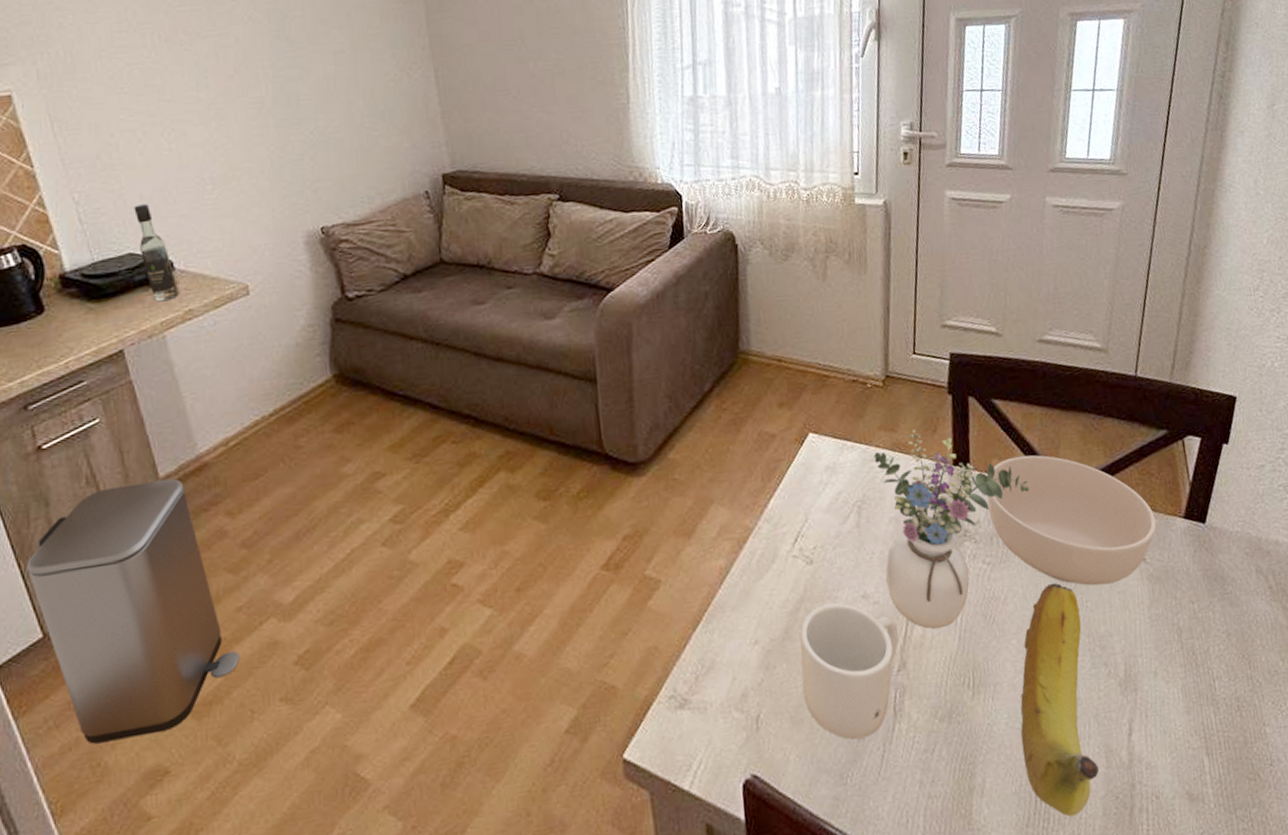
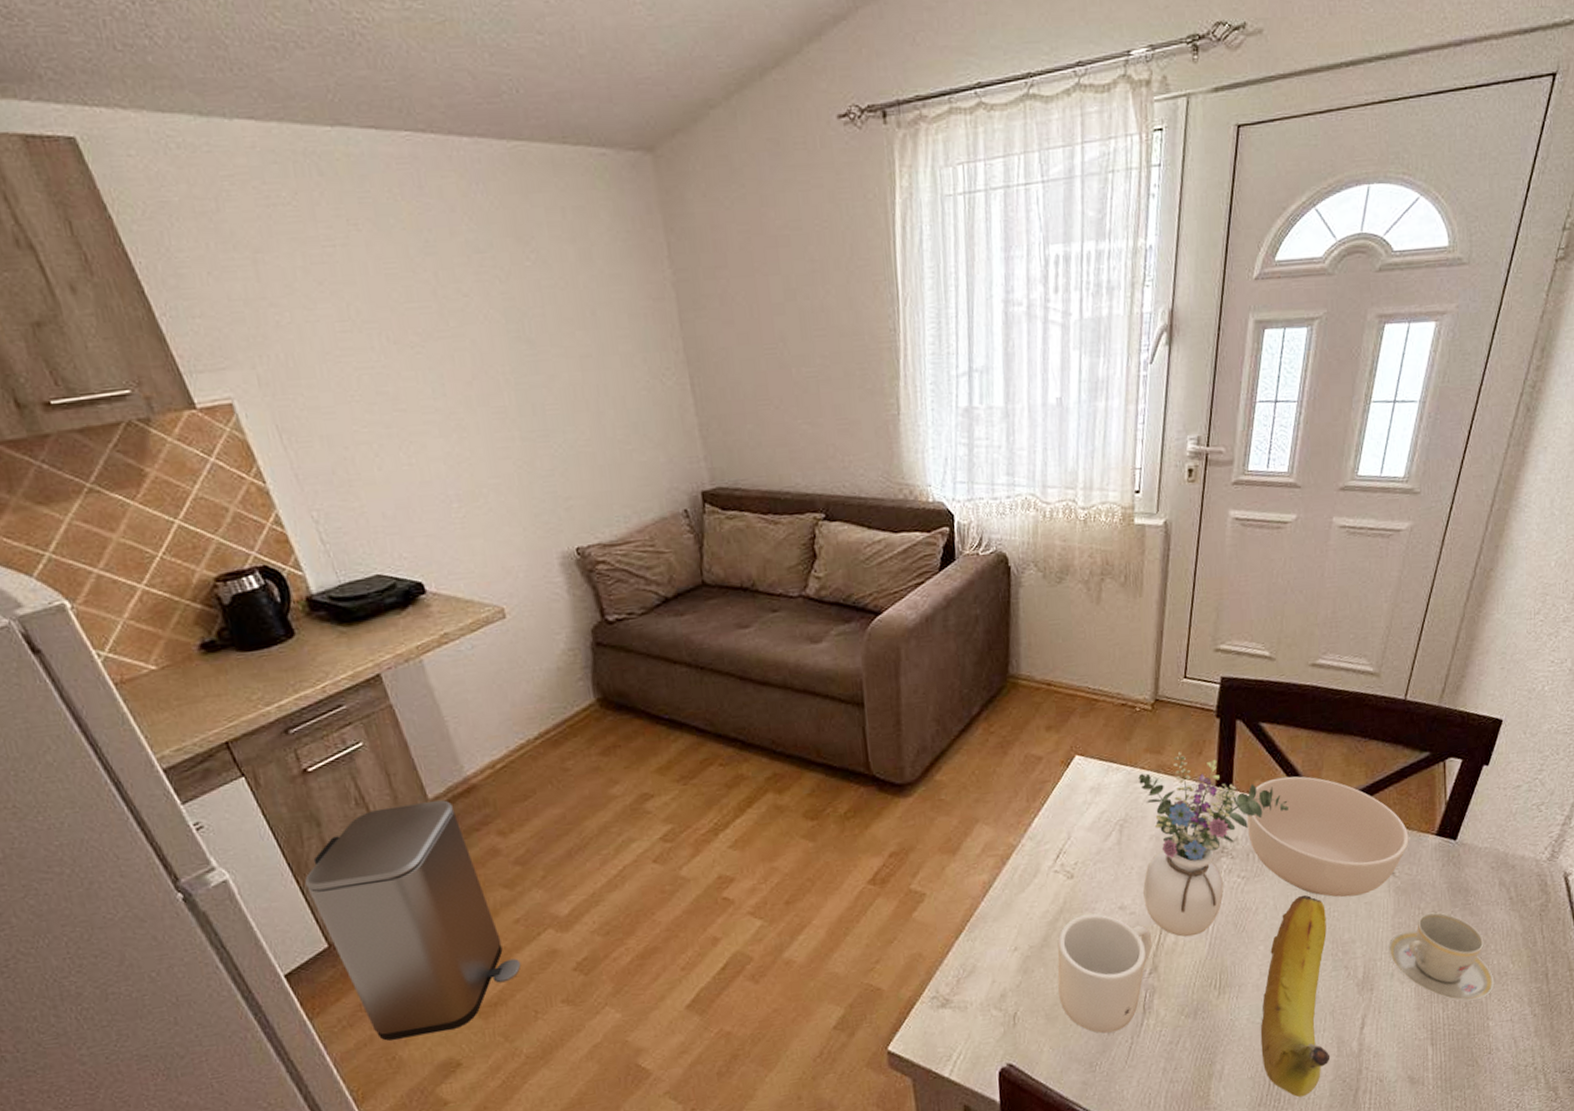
bottle: present [134,204,180,302] -> none [377,523,434,626]
teacup: none [1148,602,1267,704] -> present [1388,912,1495,1001]

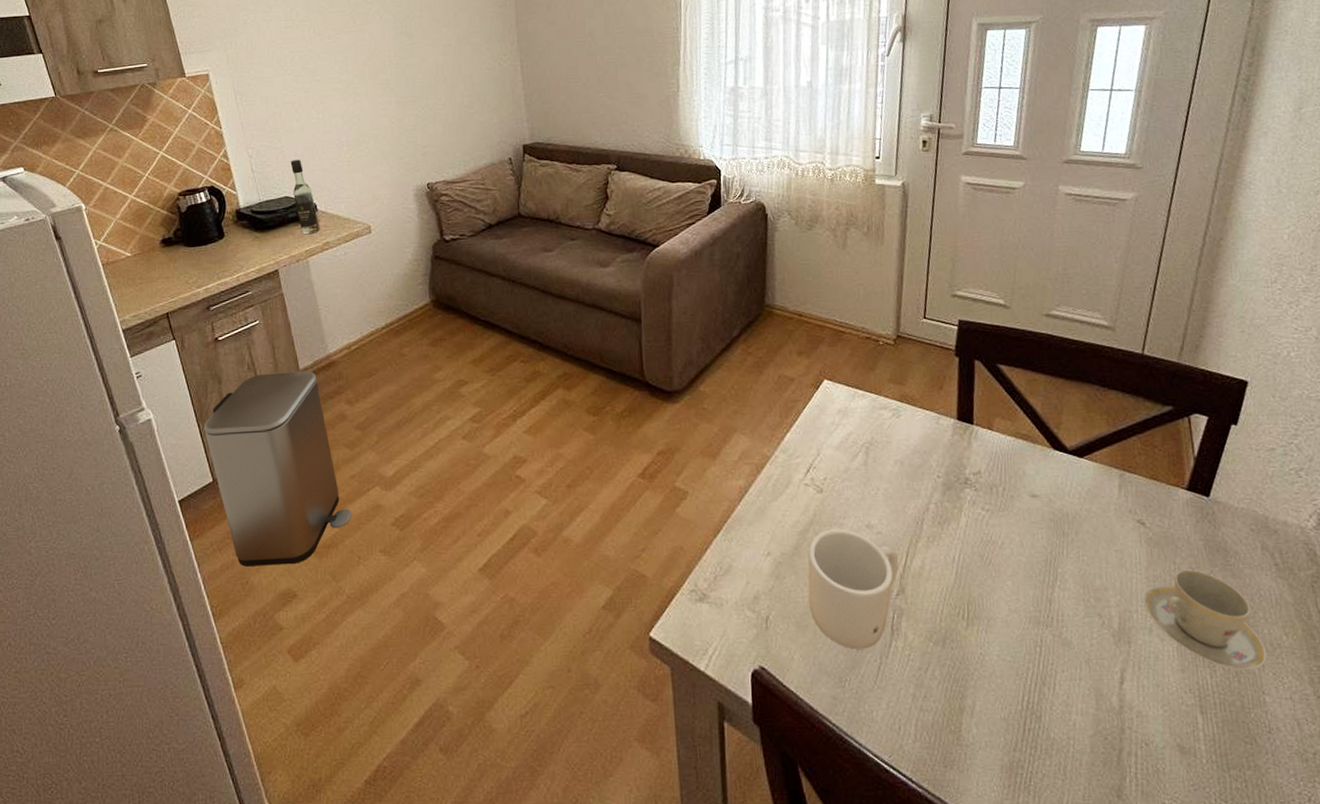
bottle: none [377,523,434,626] -> present [290,159,321,235]
bouquet: present [1138,752,1288,937] -> none [883,385,1030,563]
bowl: present [1247,776,1409,898] -> none [989,417,1158,542]
fruit: present [1260,895,1331,1098] -> none [1012,536,1089,749]

